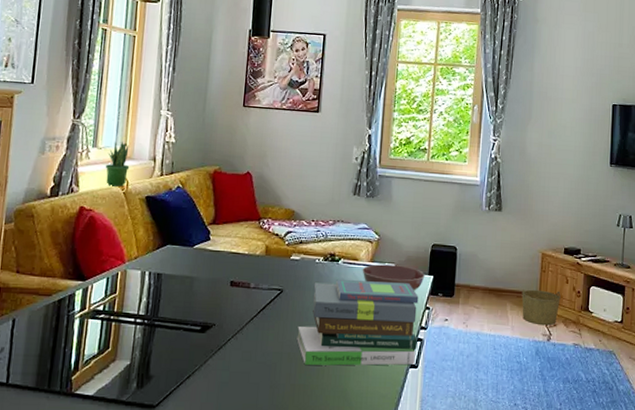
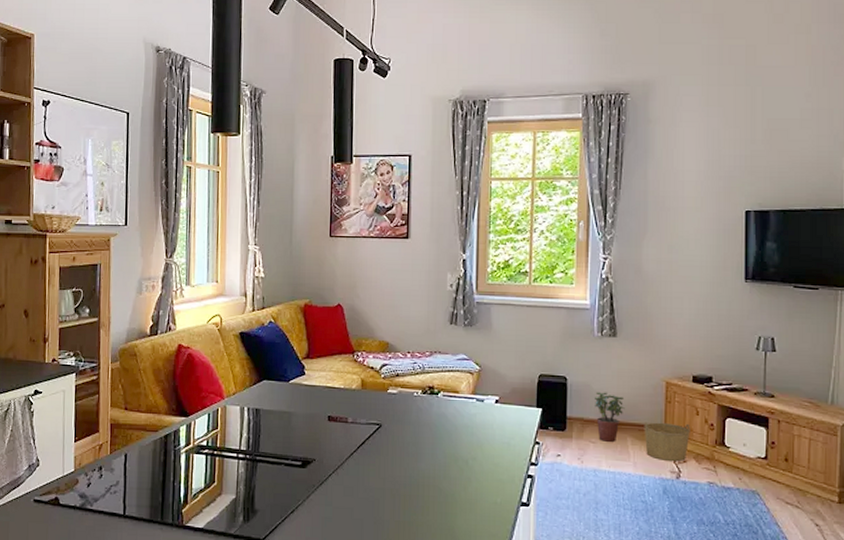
planter: present [106,141,130,187] -> none [200,278,222,324]
books: present [297,280,419,366] -> none [399,413,528,503]
bowl: present [362,264,425,291] -> none [463,396,533,425]
potted plant: none [480,261,506,307] -> present [595,392,625,442]

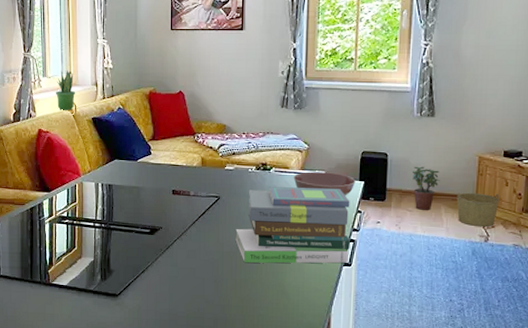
planter: none [200,278,222,324] -> present [56,69,76,110]
books: none [399,413,528,503] -> present [235,187,350,264]
bowl: none [463,396,533,425] -> present [293,172,356,196]

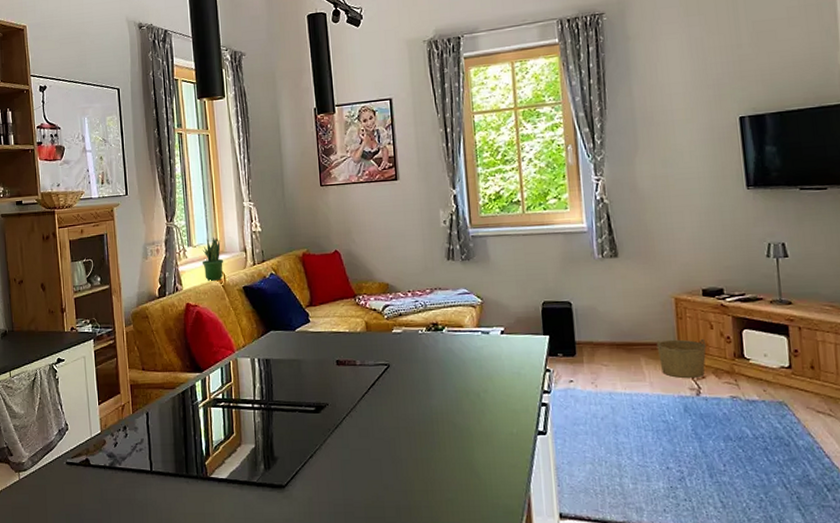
books: present [235,187,350,264] -> none [411,346,543,439]
bowl: present [293,172,356,196] -> none [469,328,540,354]
potted plant: present [412,166,440,210] -> none [602,313,635,364]

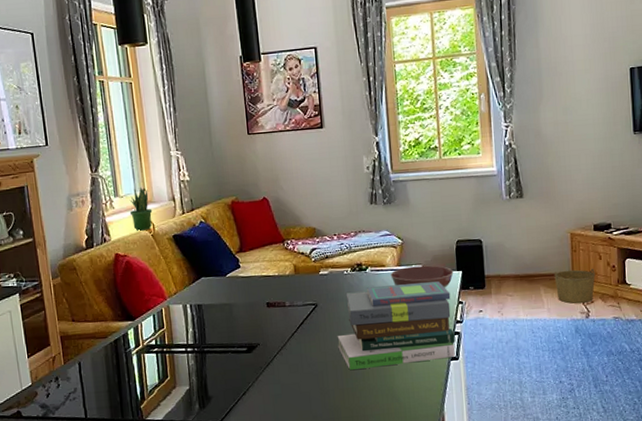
books: none [411,346,543,439] -> present [337,281,455,371]
bowl: none [469,328,540,354] -> present [390,265,454,288]

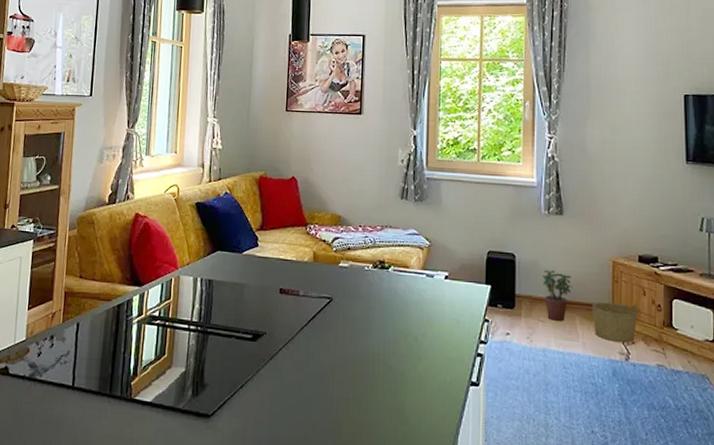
planter: present [129,186,153,231] -> none [158,148,180,194]
books: present [337,281,455,371] -> none [349,288,477,383]
bowl: present [390,265,454,288] -> none [413,272,482,302]
potted plant: none [508,249,536,294] -> present [543,269,573,321]

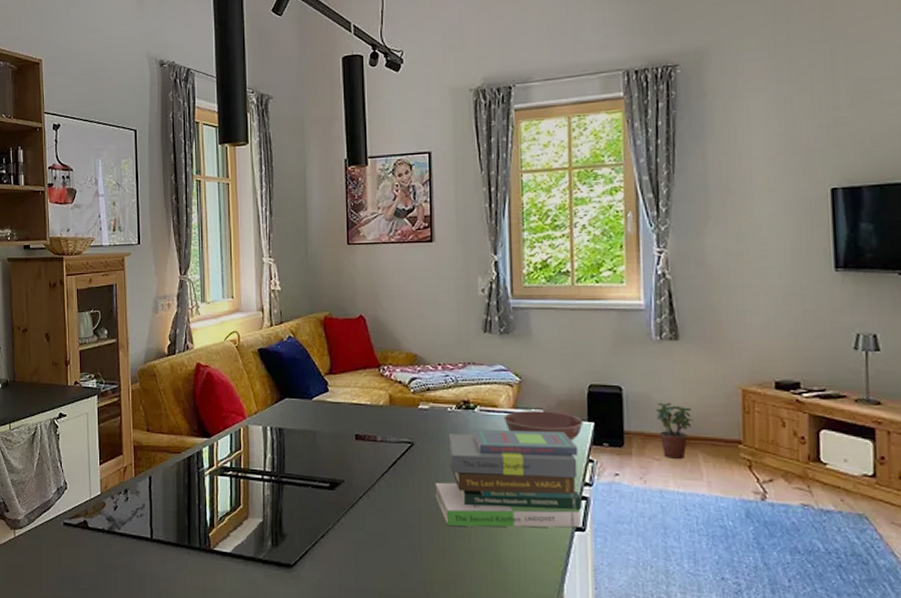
books: none [349,288,477,383] -> present [435,430,582,528]
bowl: none [413,272,482,302] -> present [503,410,584,441]
basket: present [592,301,638,343] -> none [717,435,776,481]

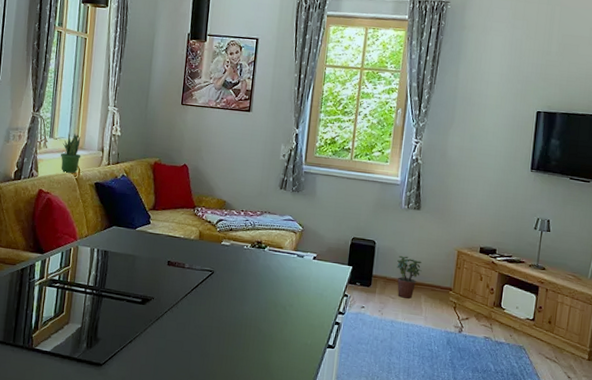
planter: none [216,293,239,341] -> present [61,132,81,174]
books: present [435,430,582,528] -> none [225,265,338,345]
bowl: present [503,410,584,441] -> none [286,253,345,279]

